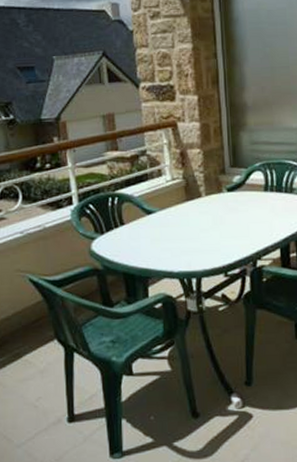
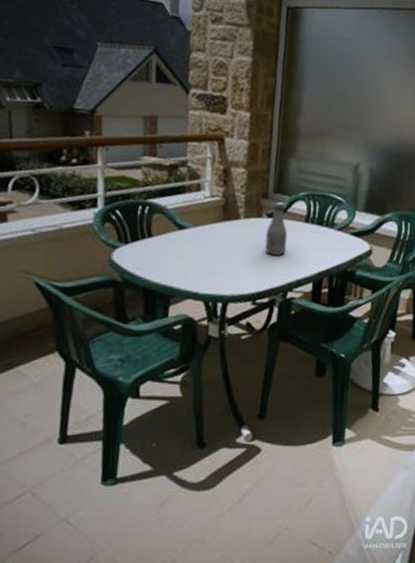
bottle: none [228,177,250,227] -> present [265,203,288,256]

